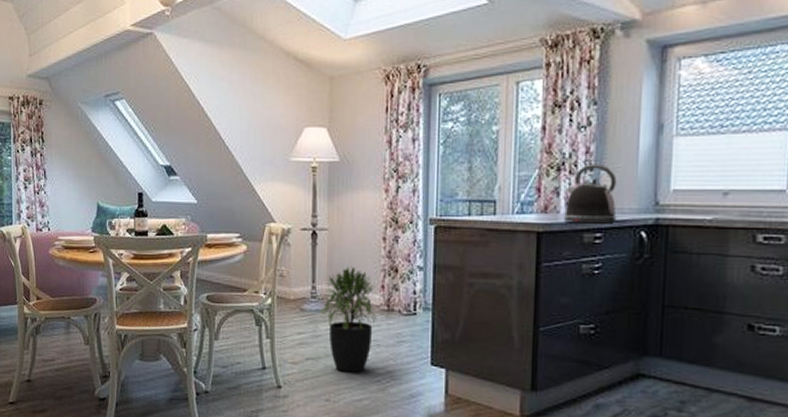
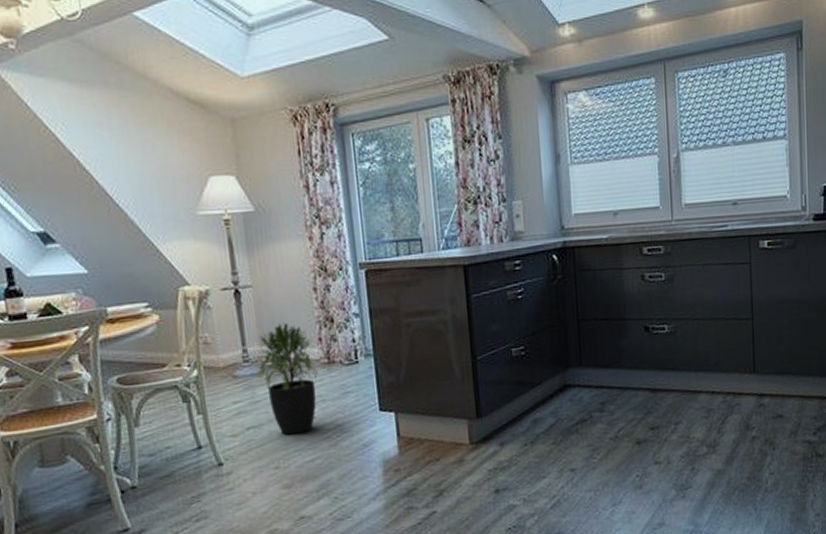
kettle: present [564,163,617,224] -> none [483,194,531,254]

